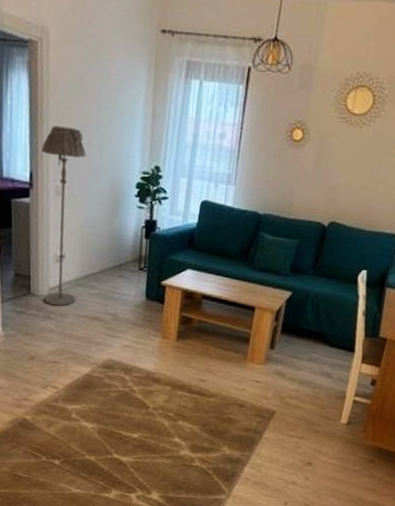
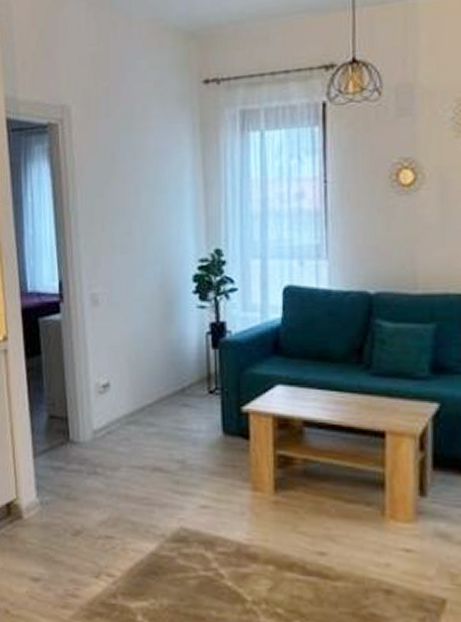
floor lamp: present [42,125,86,306] -> none [71,217,128,455]

